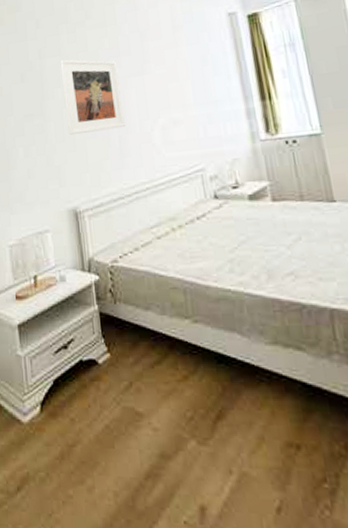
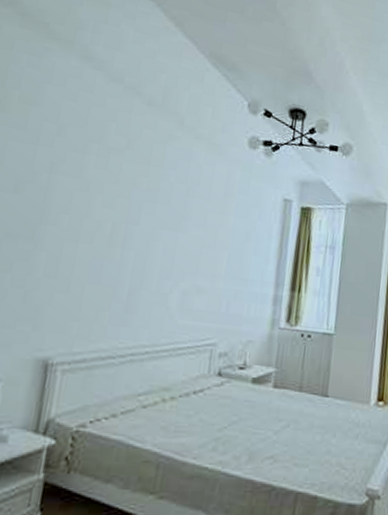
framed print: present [60,59,125,135] -> none [64,183,150,281]

